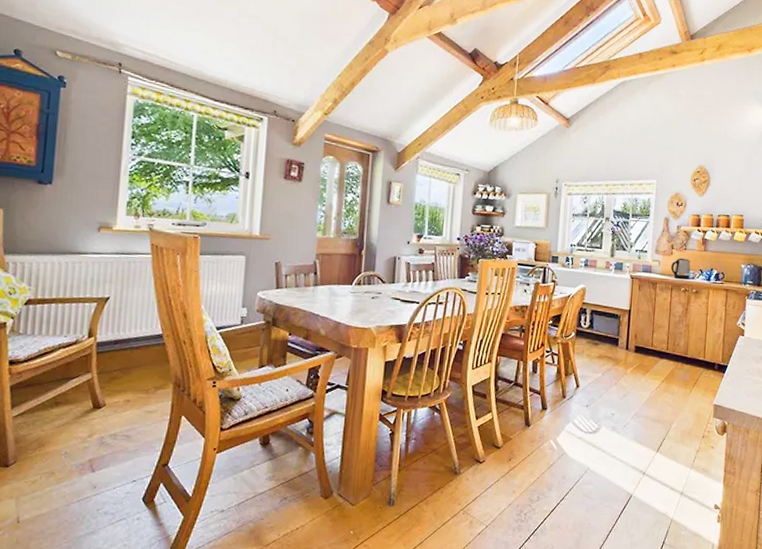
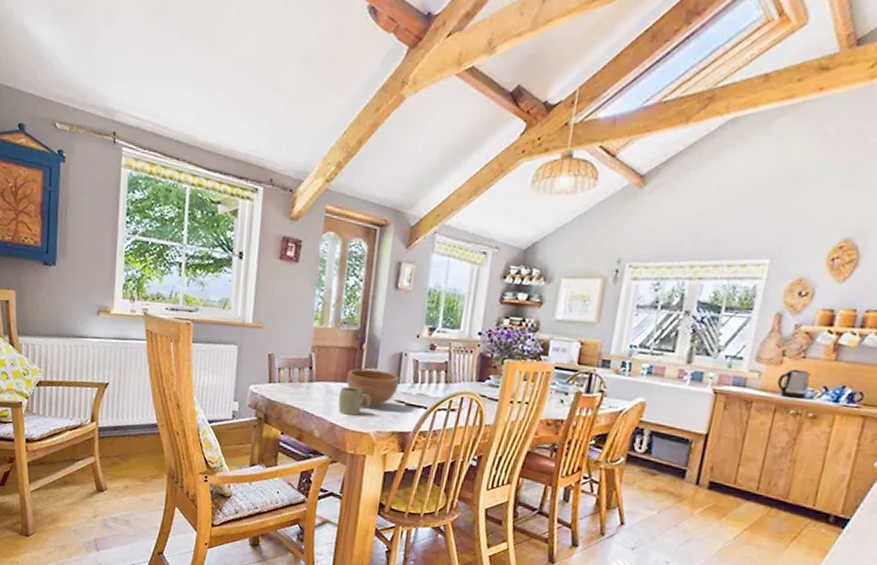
mug: none [341,288,370,314] -> present [338,386,371,416]
bowl: none [348,272,395,305] -> present [346,368,400,407]

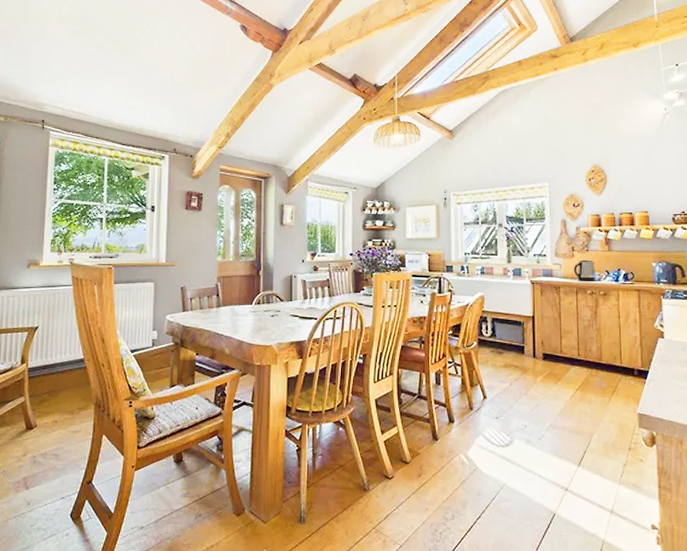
mug: present [338,386,371,416] -> none [243,308,270,332]
bowl: present [346,368,400,407] -> none [249,291,293,322]

